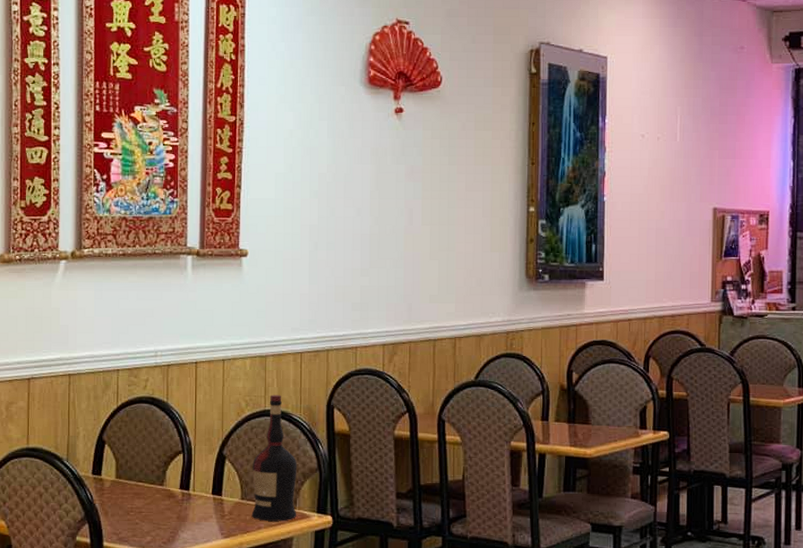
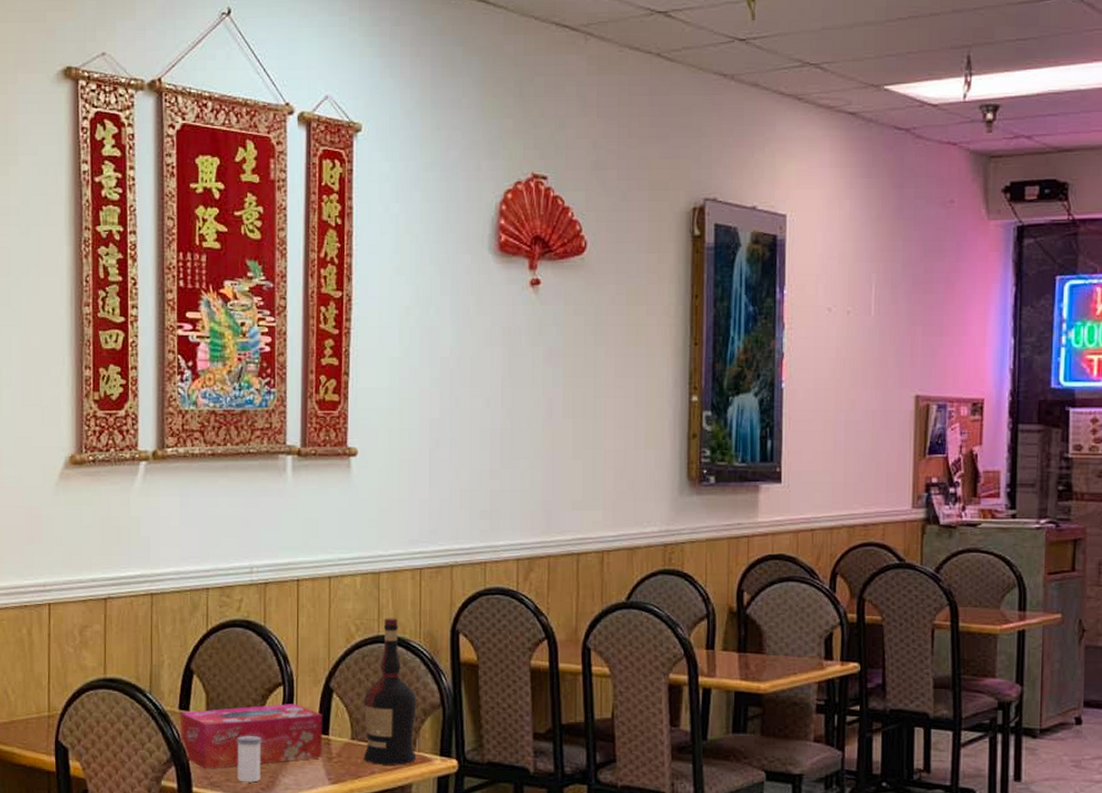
tissue box: none [94,469,216,526] -> present [181,704,322,769]
salt shaker: none [142,496,164,537] -> present [237,735,262,783]

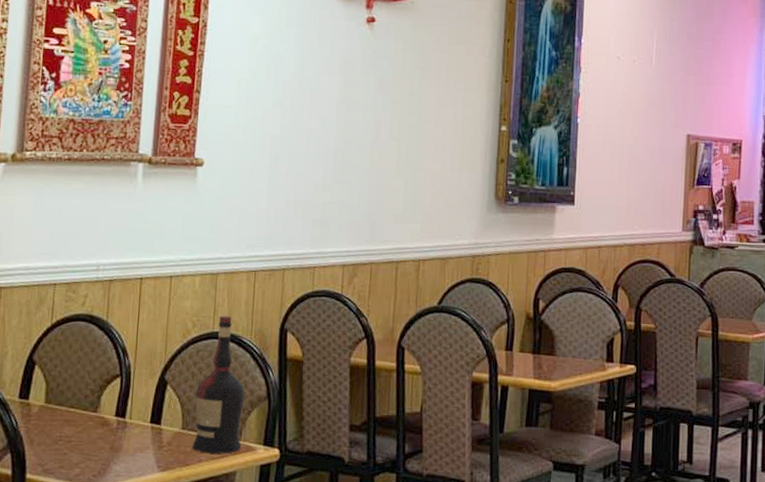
tissue box: present [181,704,322,769] -> none [18,394,156,457]
salt shaker: present [237,735,262,783] -> none [70,424,97,470]

